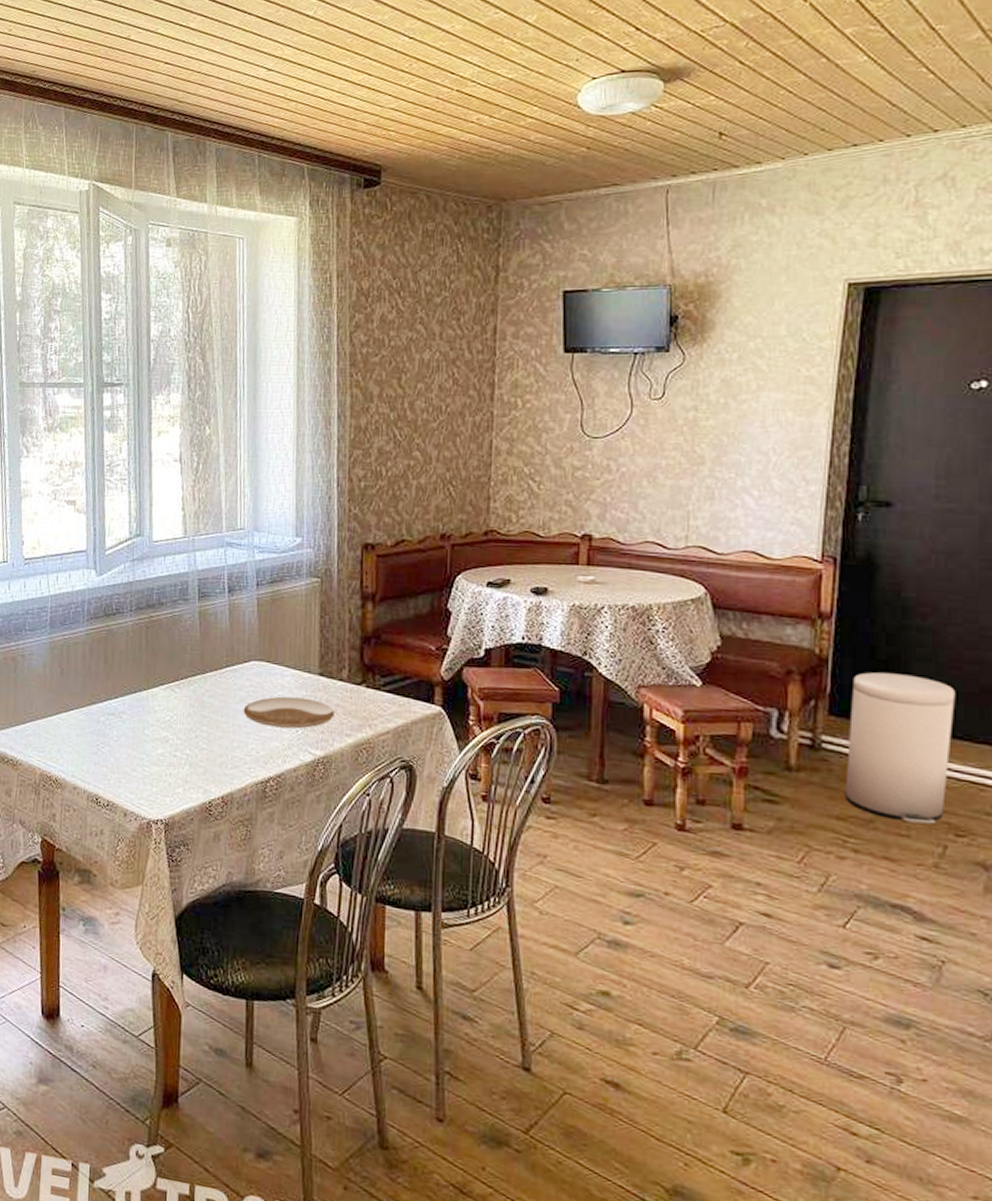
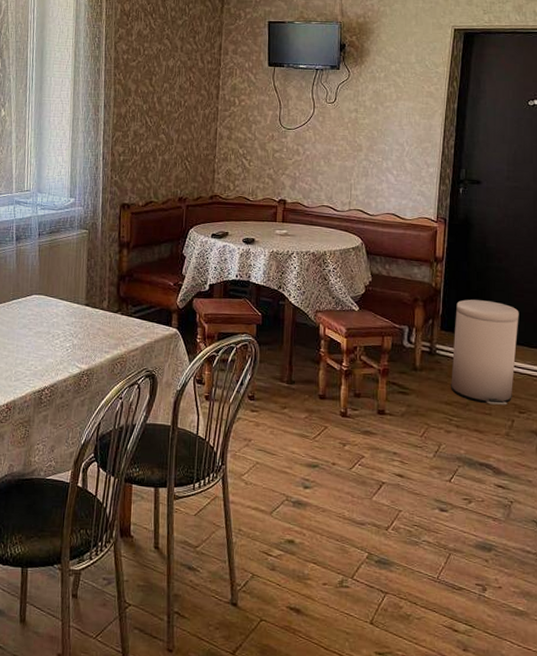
plate: present [243,696,335,729] -> none [25,322,97,348]

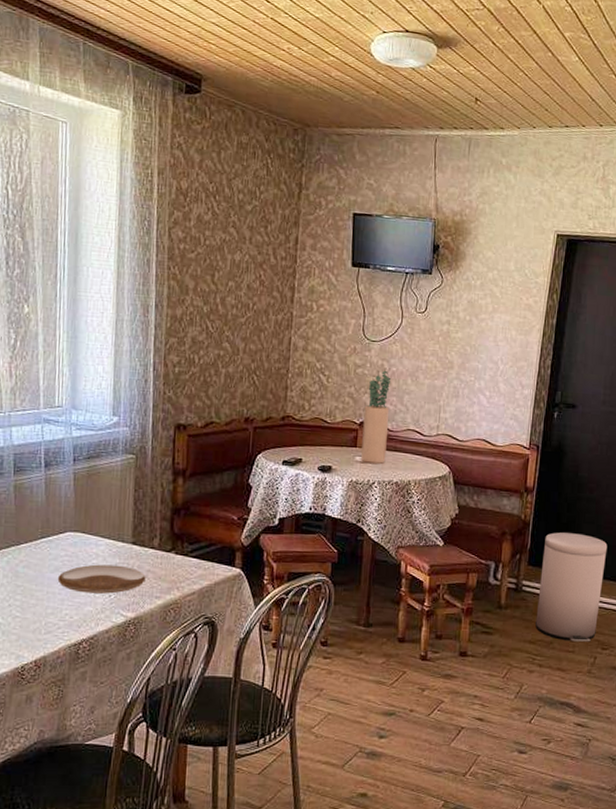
plate: none [25,322,97,348] -> present [57,564,146,594]
vase: none [281,152,306,237] -> present [361,367,392,465]

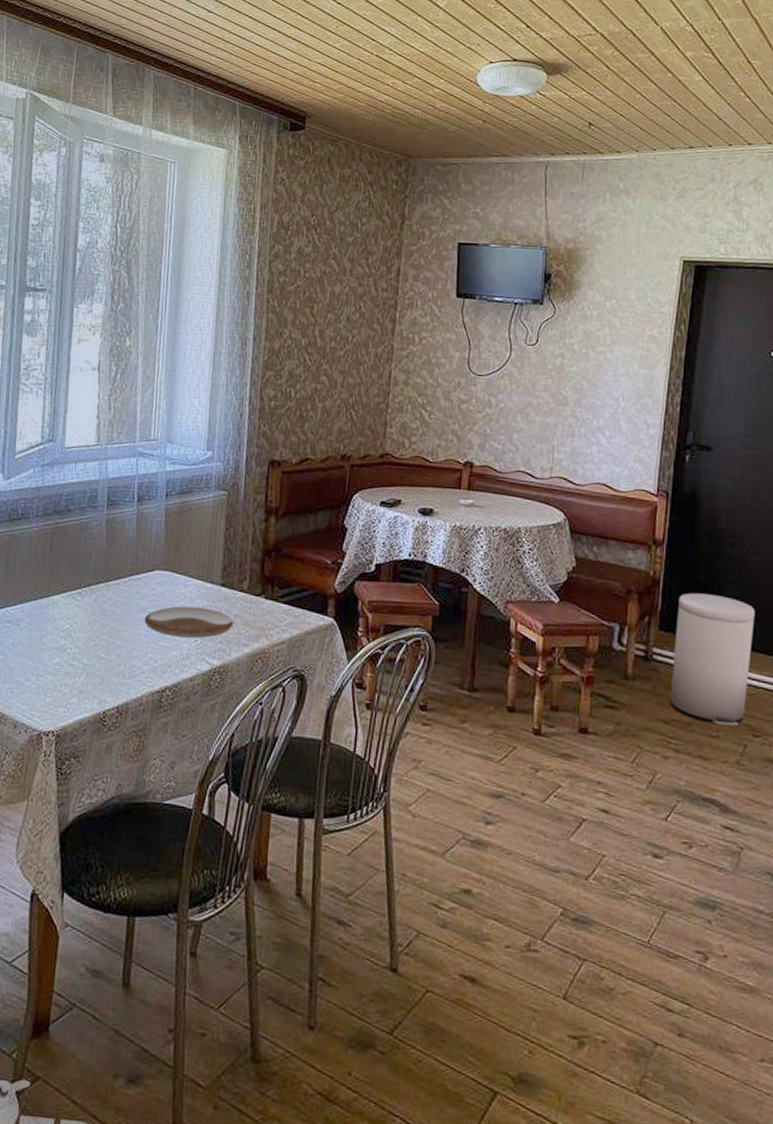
vase: present [361,367,392,465] -> none [466,403,499,509]

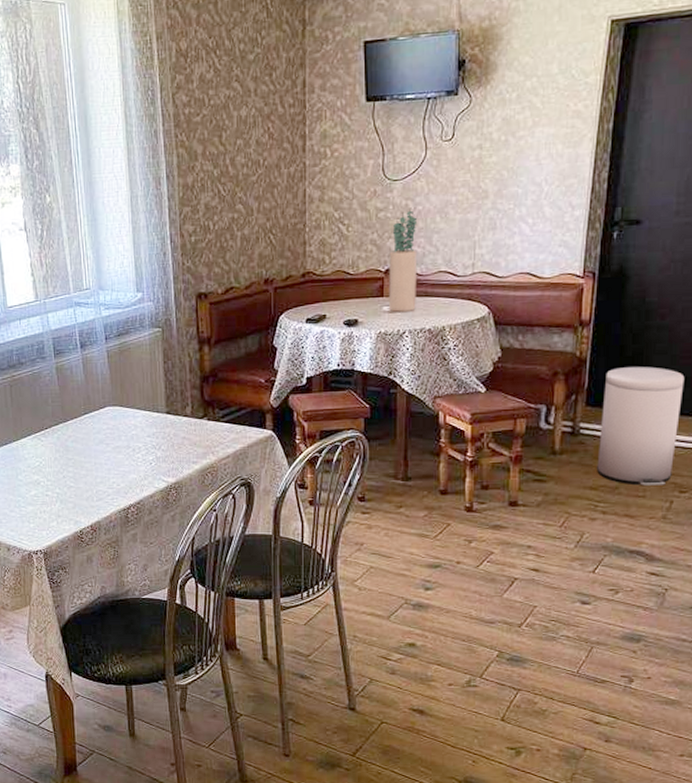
plate: present [144,606,234,639] -> none [102,434,182,462]
vase: none [466,403,499,509] -> present [389,207,418,313]

